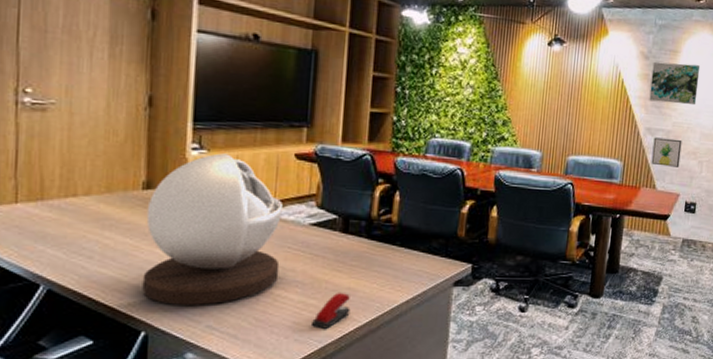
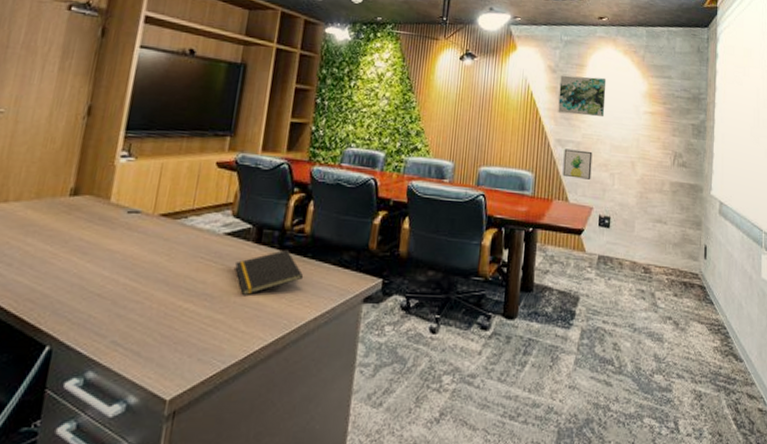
desk lamp: present [142,153,283,307] -> none [53,161,200,320]
stapler: present [312,292,351,329] -> none [217,306,258,348]
notepad: none [324,239,392,283] -> present [235,250,303,296]

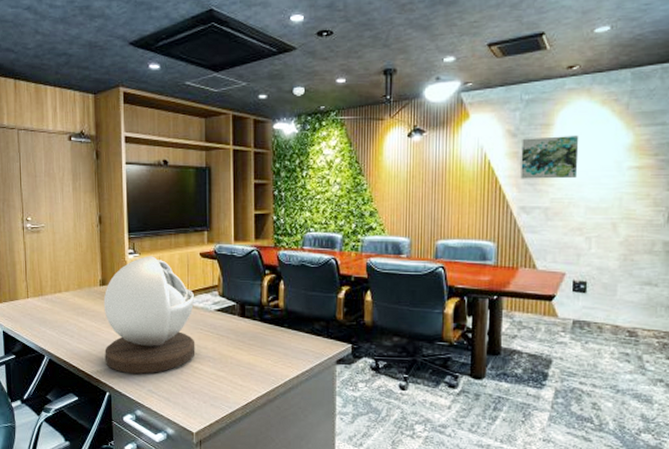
desk lamp: none [53,161,200,320] -> present [103,256,196,375]
notepad: present [235,250,303,296] -> none [228,322,282,359]
wall art: present [562,148,593,180] -> none [528,215,564,245]

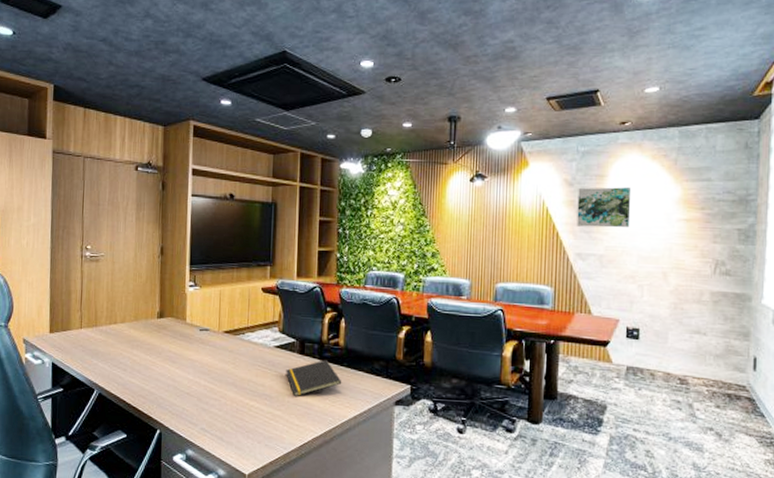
desk lamp: present [103,256,196,375] -> none [157,289,253,412]
notepad: none [228,322,282,359] -> present [286,360,341,397]

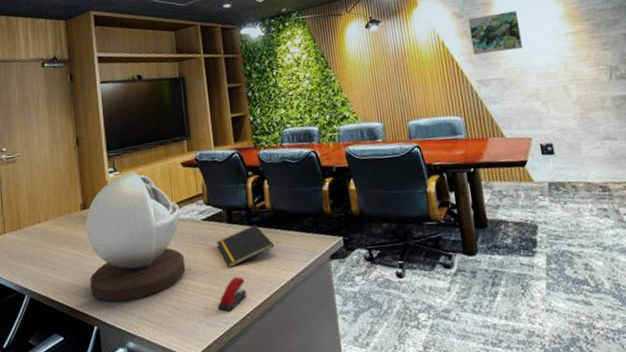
desk lamp: none [157,289,253,412] -> present [85,172,186,302]
stapler: none [278,405,308,437] -> present [218,276,247,312]

